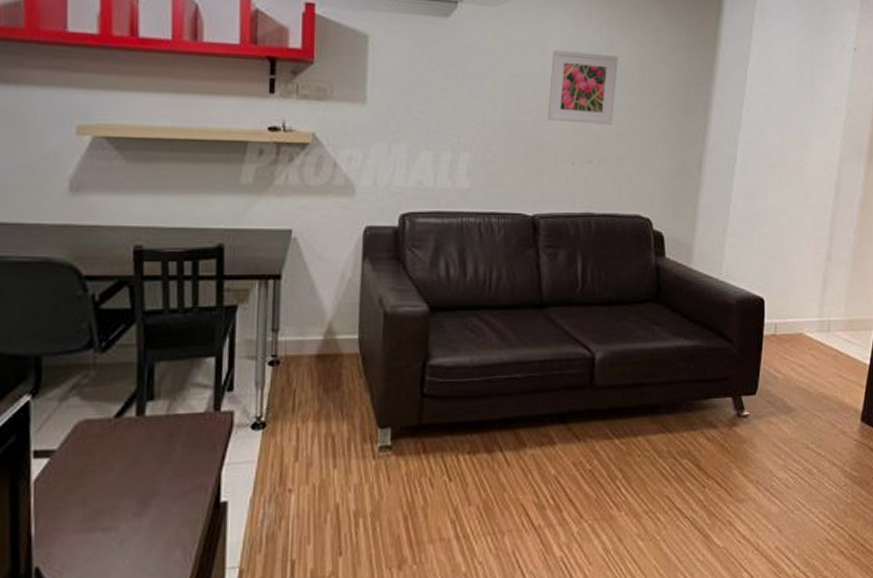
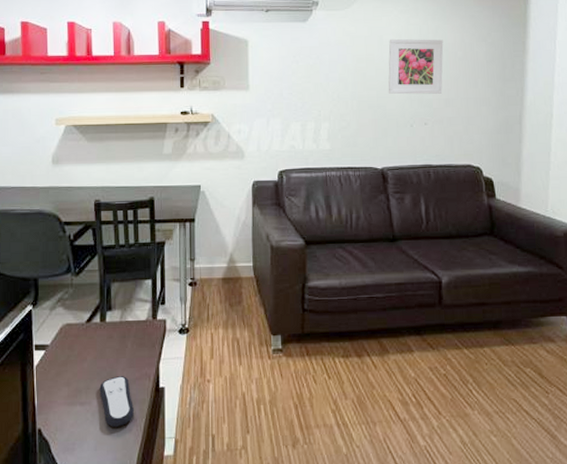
remote control: none [131,489,182,559] -> present [99,376,134,427]

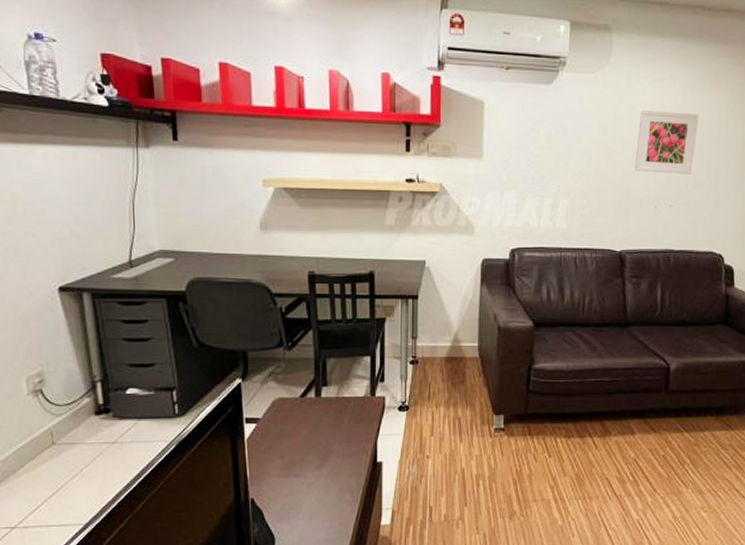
remote control: present [99,376,134,427] -> none [314,450,350,498]

